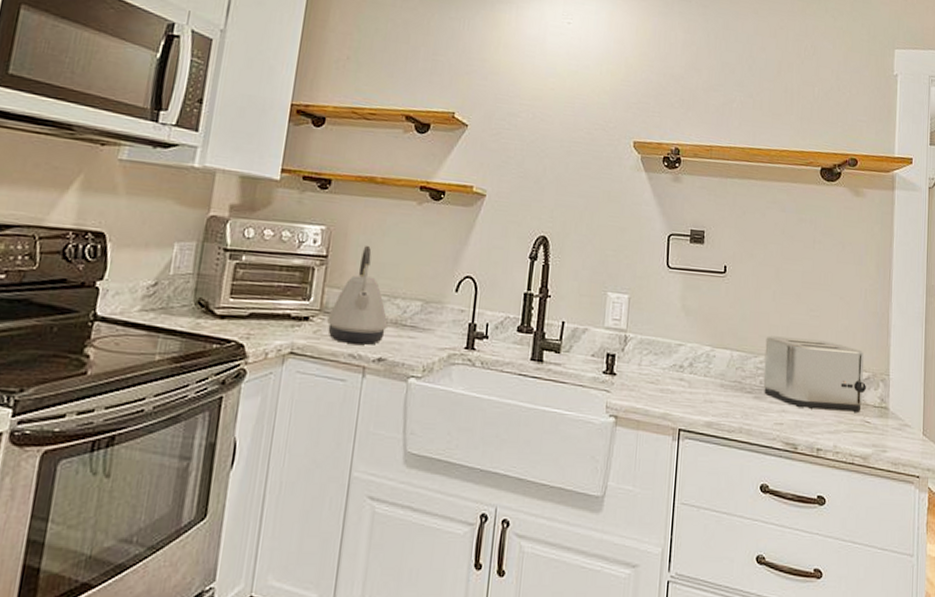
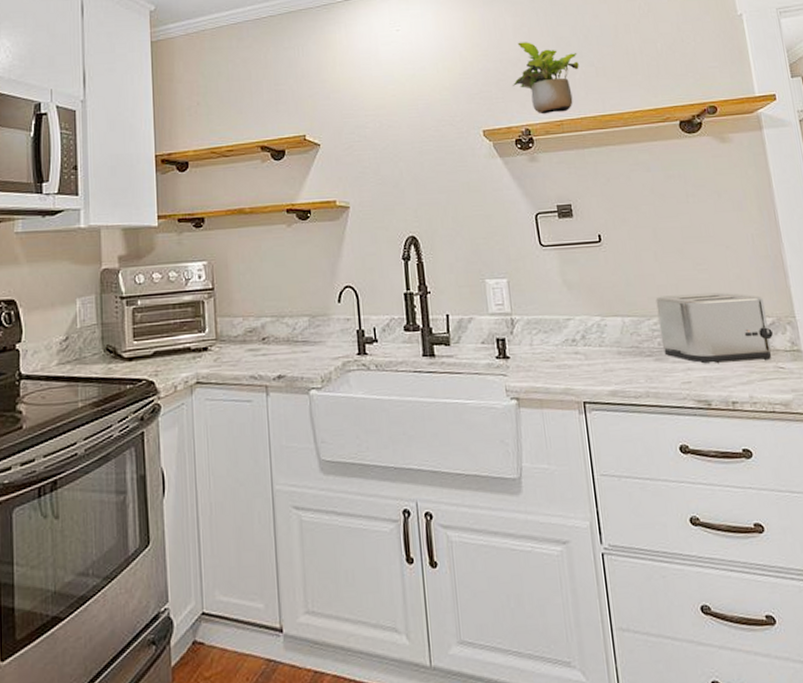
kettle: present [327,245,388,345] -> none [225,272,281,366]
potted plant: none [670,59,739,138] -> present [512,42,579,115]

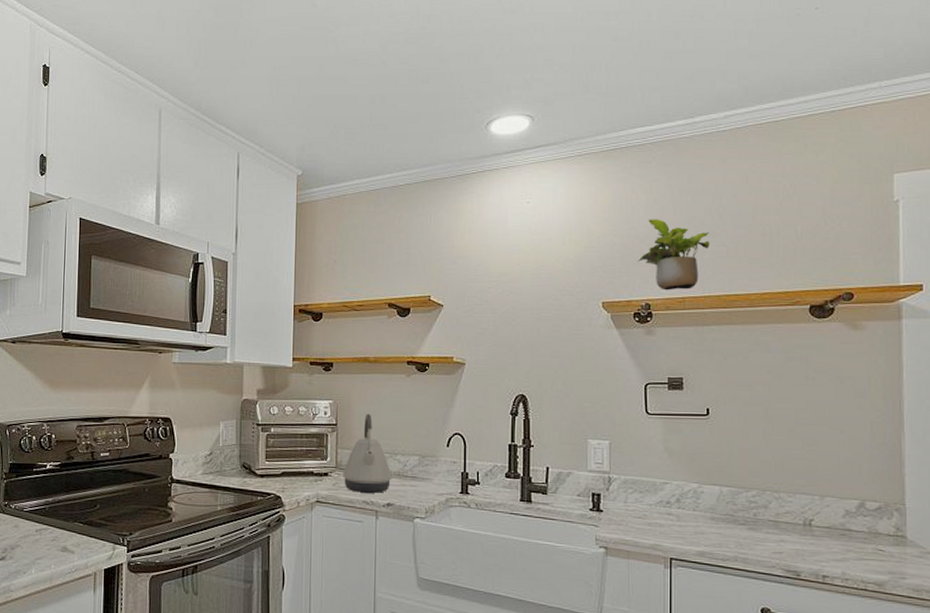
kettle: none [225,272,281,366] -> present [343,413,392,493]
toaster: present [656,292,773,364] -> none [757,471,877,541]

